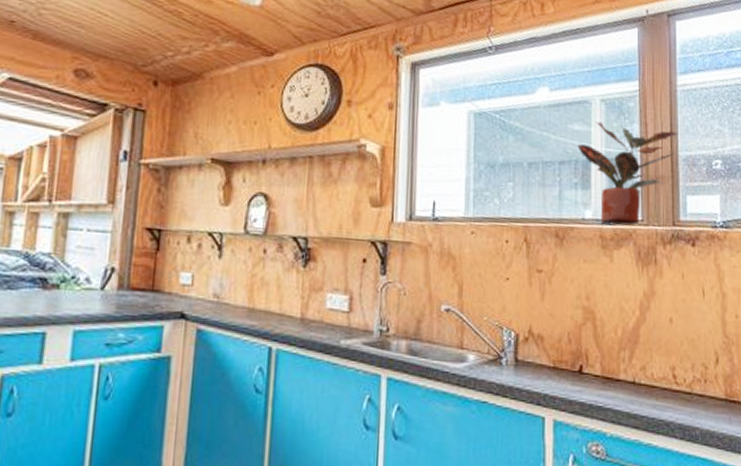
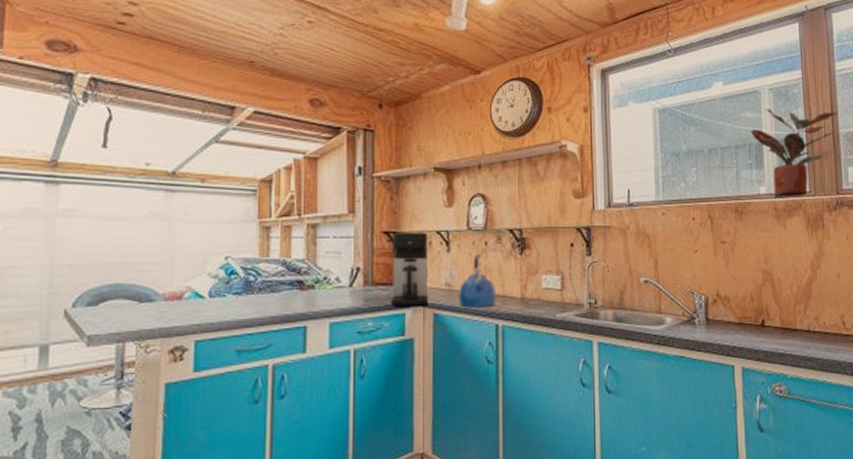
coffee maker: none [148,229,198,319] -> present [391,232,429,306]
kettle: none [227,263,273,327] -> present [459,254,497,308]

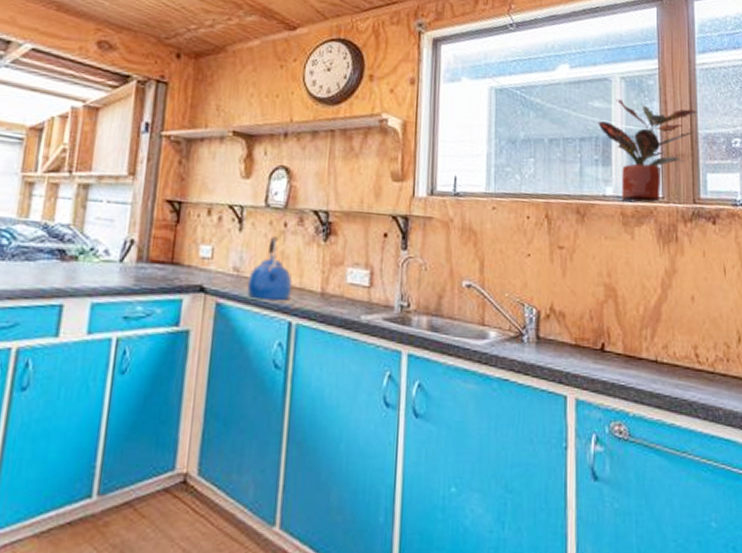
coffee maker: present [391,232,429,306] -> none [167,202,218,293]

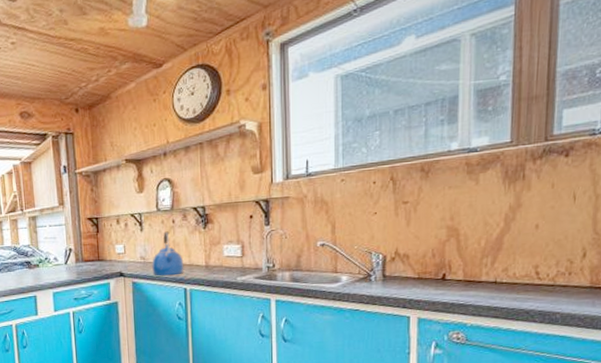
potted plant: present [598,99,698,203] -> none [444,48,558,153]

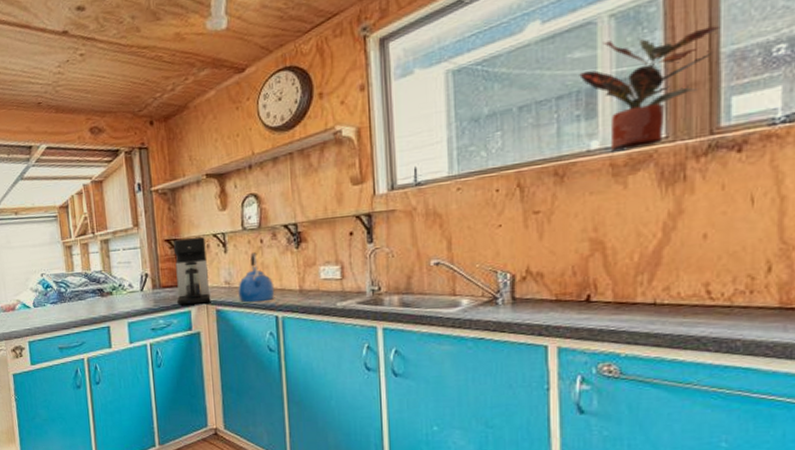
coffee maker: none [95,216,128,278] -> present [174,237,211,305]
potted plant: none [444,48,558,153] -> present [579,25,721,152]

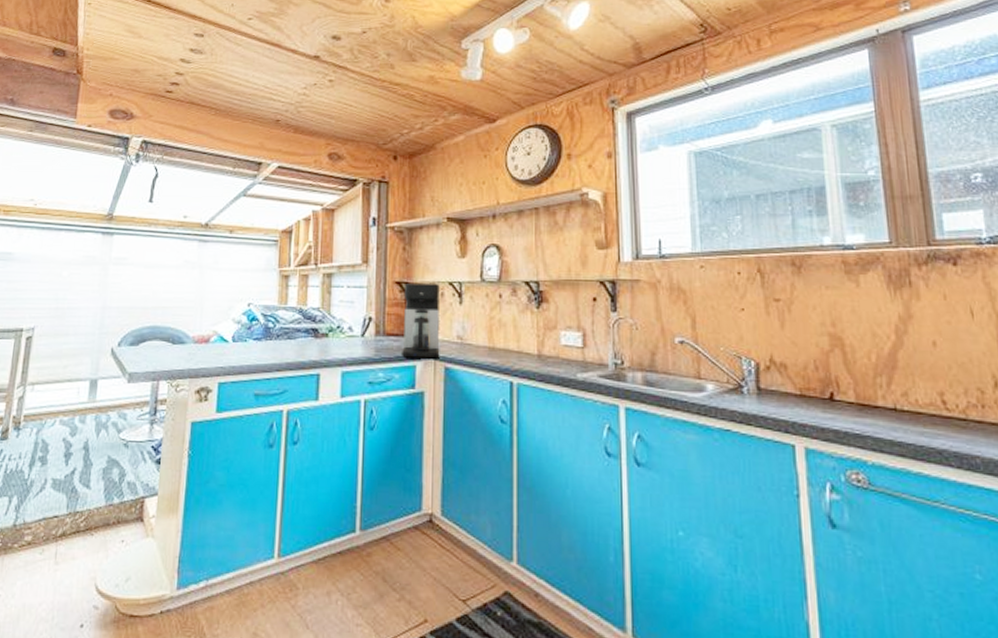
kettle: present [238,252,275,303] -> none [471,307,511,364]
potted plant: present [579,25,721,152] -> none [809,147,926,250]

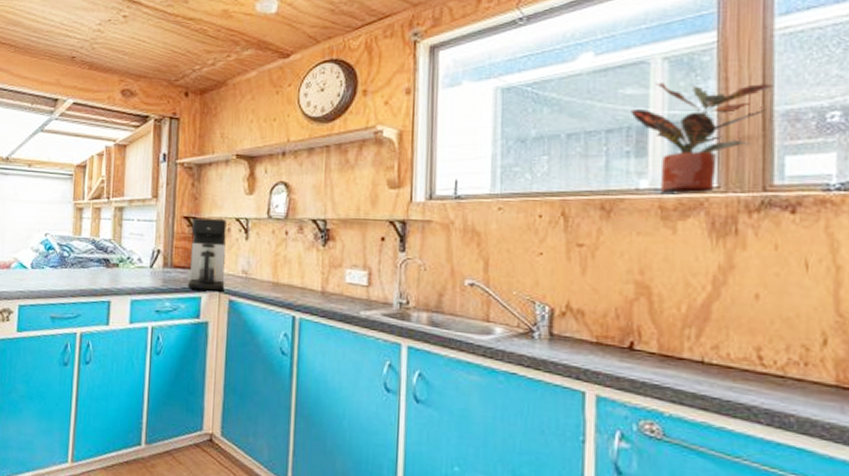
potted plant: none [809,147,926,250] -> present [630,82,775,194]

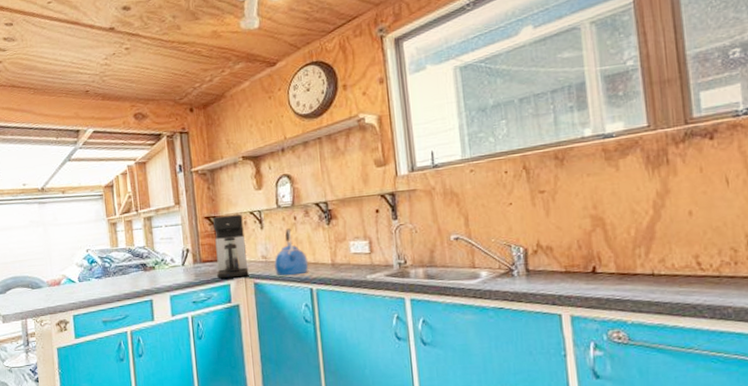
kettle: none [255,243,295,299] -> present [274,228,309,276]
potted plant: present [630,82,775,194] -> none [569,32,684,139]

